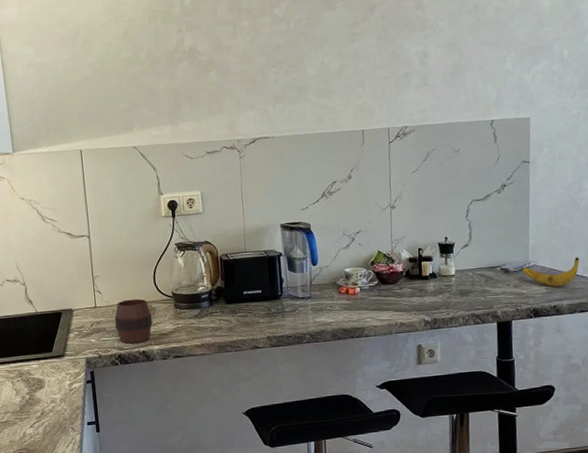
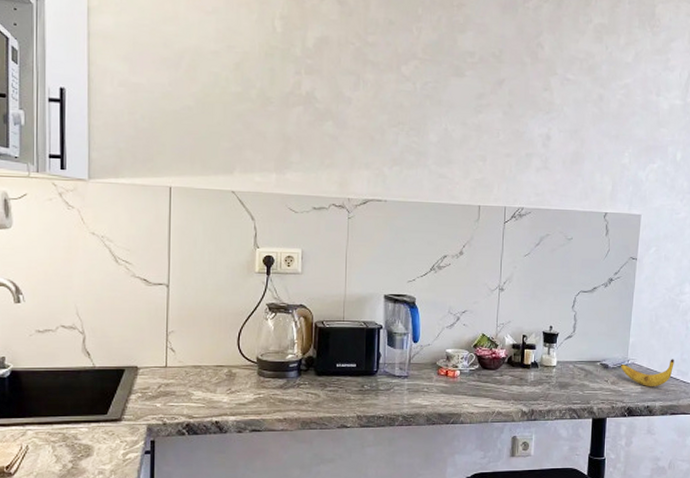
cup: present [115,298,153,344] -> none [187,361,231,411]

